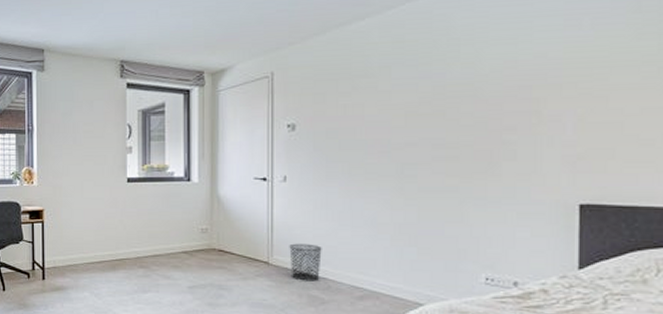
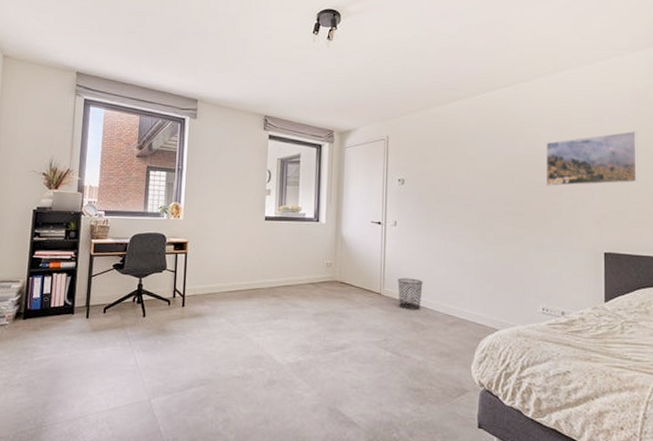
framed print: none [492,34,637,121] -> present [546,130,638,186]

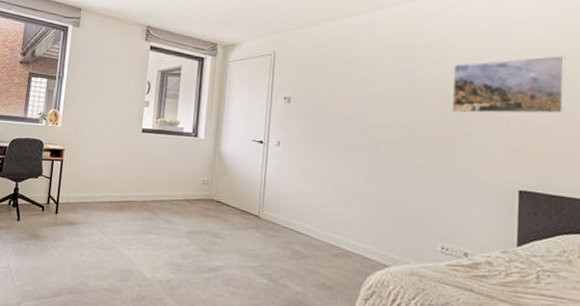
waste bin: present [397,278,423,310] -> none [277,201,306,237]

